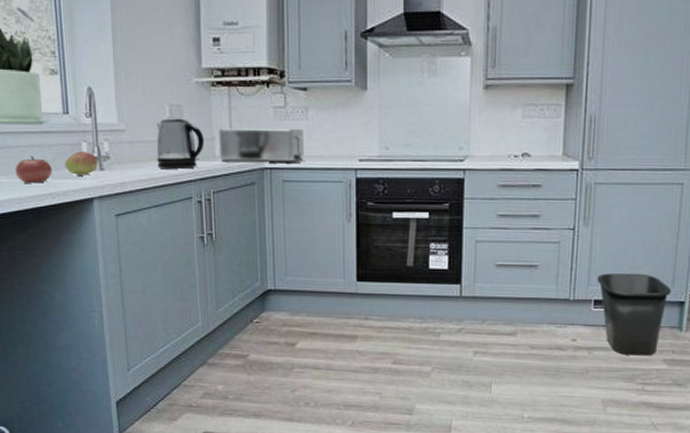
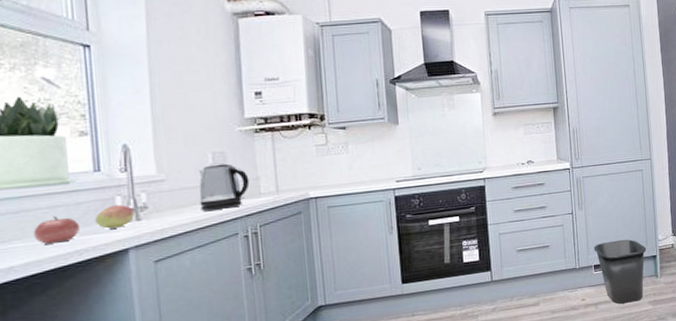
toaster: present [219,128,305,164] -> none [263,160,348,199]

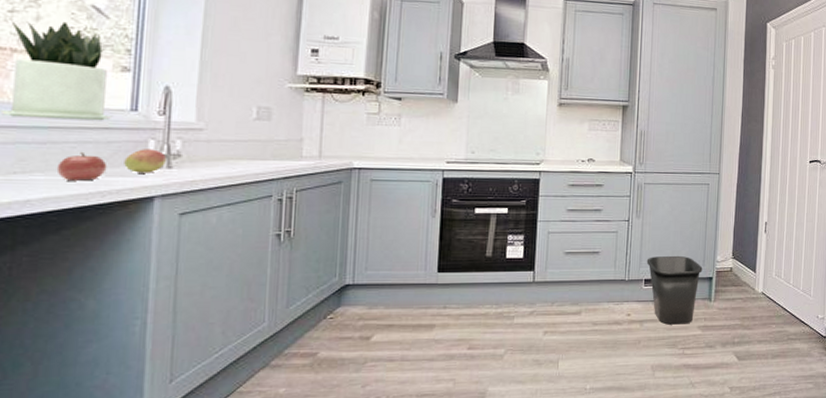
kettle: present [199,163,250,211] -> none [236,119,292,168]

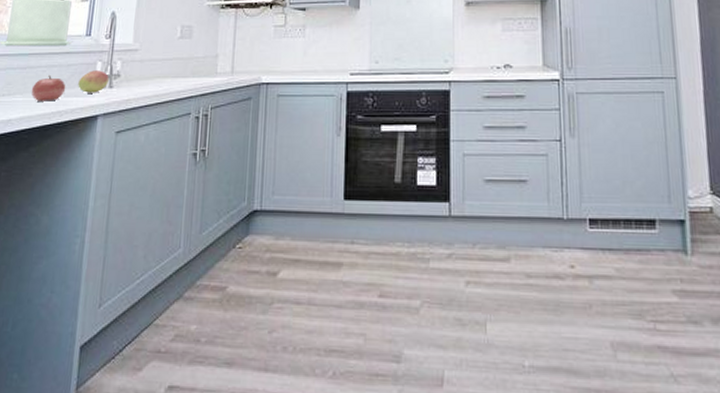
waste bin: present [646,255,703,325] -> none [589,187,669,286]

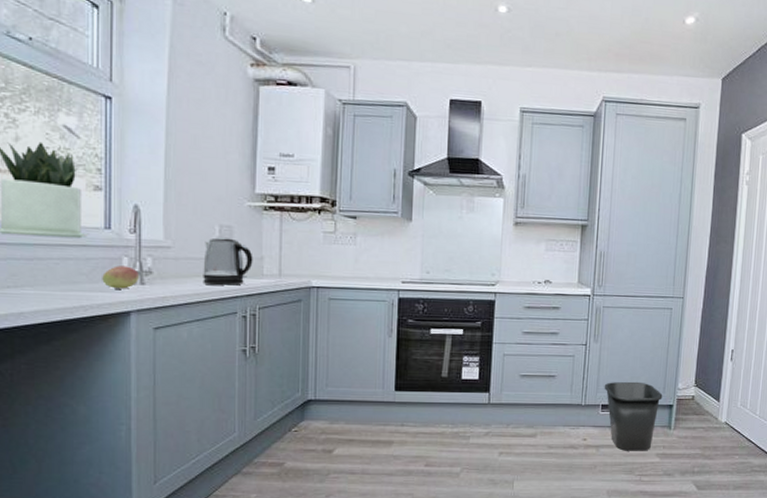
fruit: present [31,74,66,101] -> none [44,267,88,296]
kettle: none [162,38,209,85] -> present [203,237,253,286]
waste bin: none [589,187,669,286] -> present [604,381,663,451]

